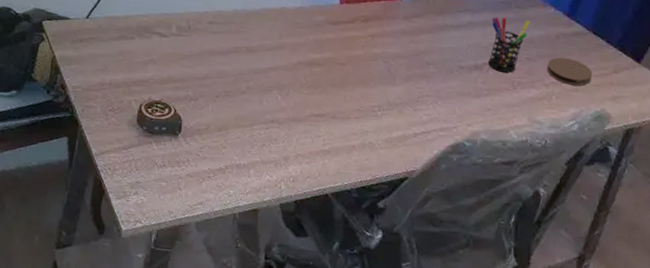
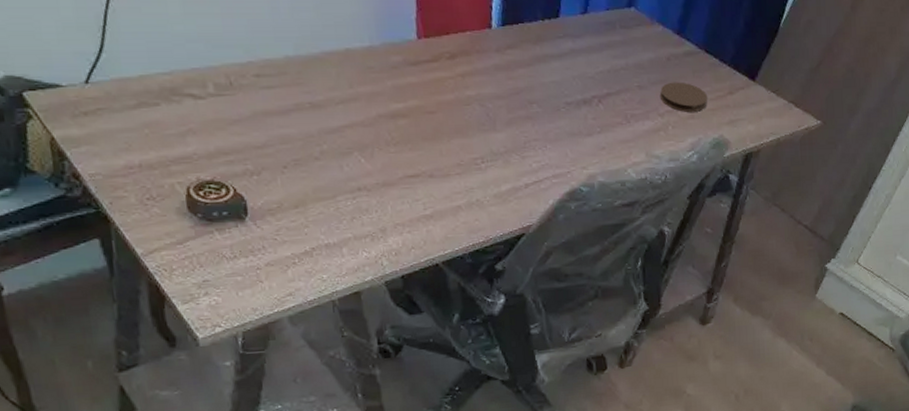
pen holder: present [488,17,531,73] -> none [595,41,638,105]

